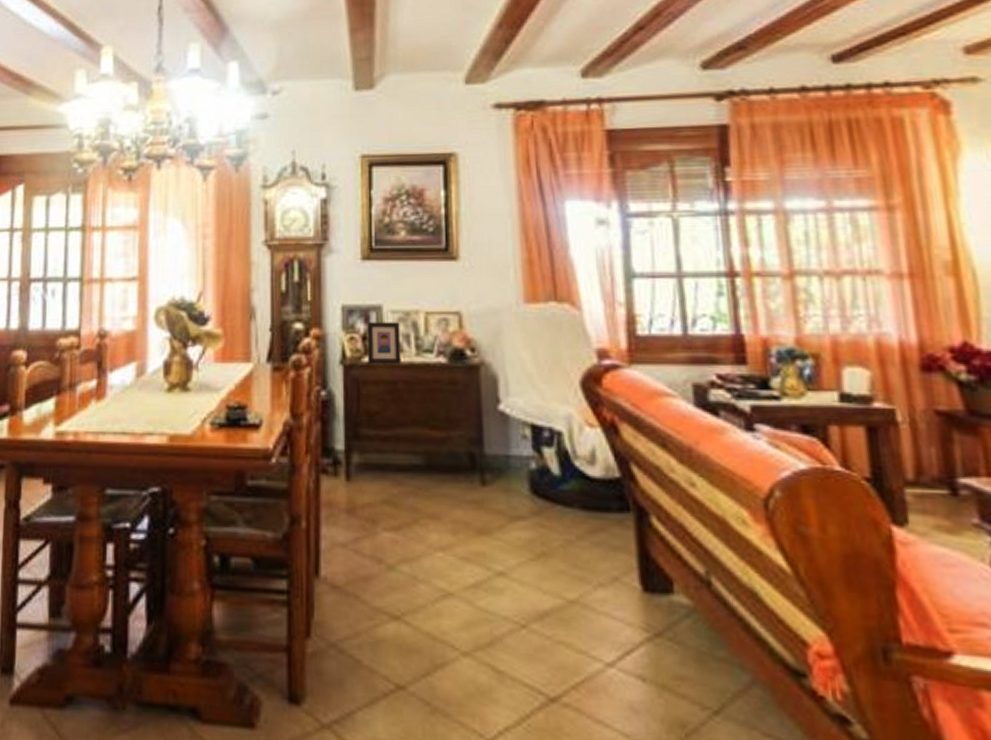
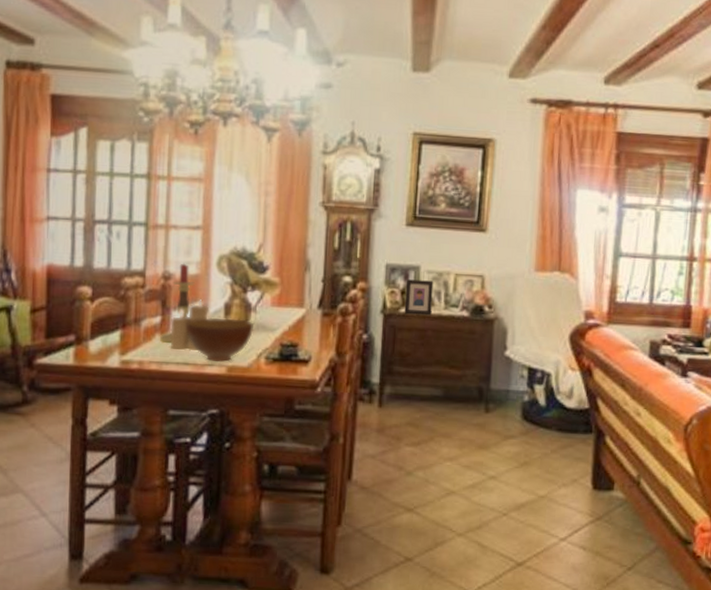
candlestick: none [96,319,132,411] -> present [160,263,195,344]
candle: none [106,358,148,418] -> present [170,299,210,351]
bowl: none [123,378,197,431] -> present [185,317,255,363]

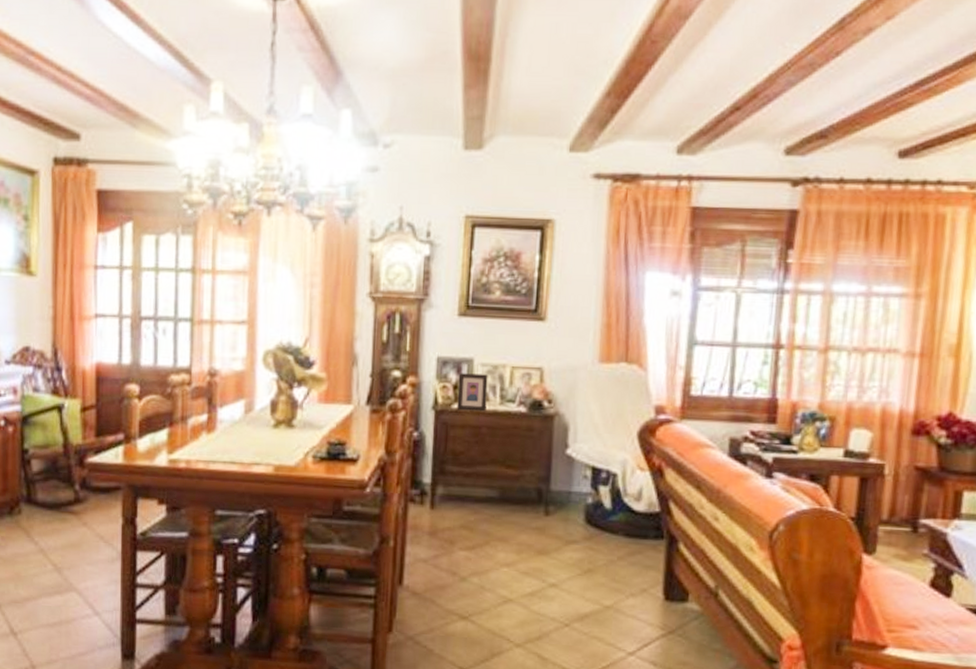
candlestick: present [160,263,195,344] -> none [207,359,241,442]
candle: present [170,299,210,351] -> none [216,396,256,450]
bowl: present [185,317,255,363] -> none [232,415,301,462]

